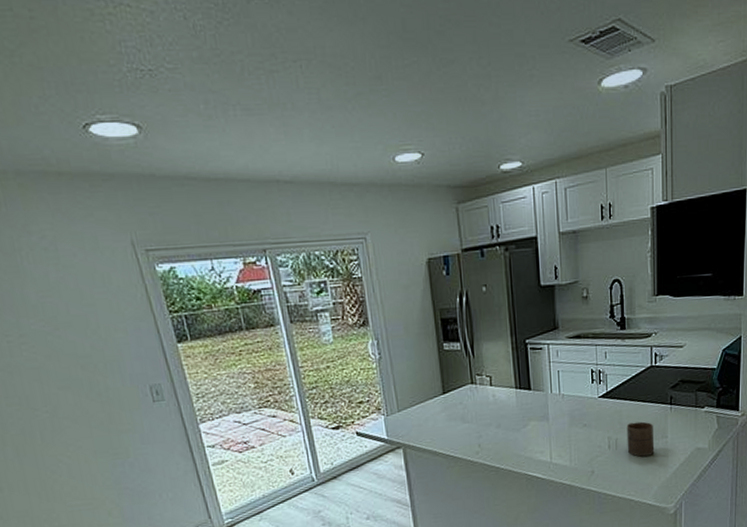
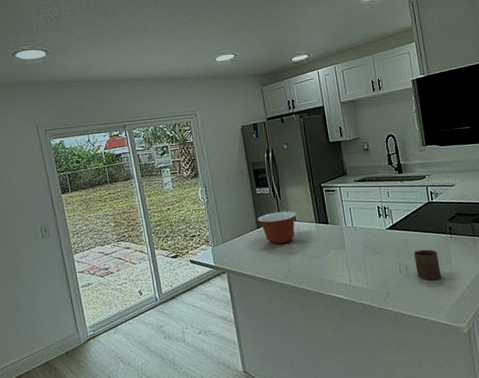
mixing bowl: none [444,373,494,414] -> present [257,211,297,245]

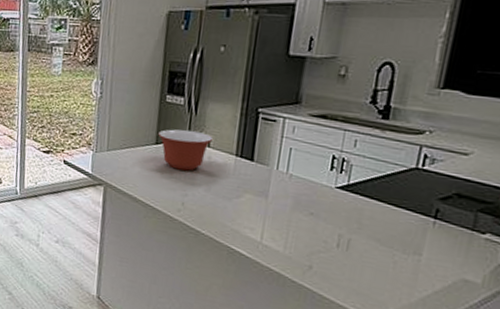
cup: present [413,249,442,280] -> none [361,225,404,270]

